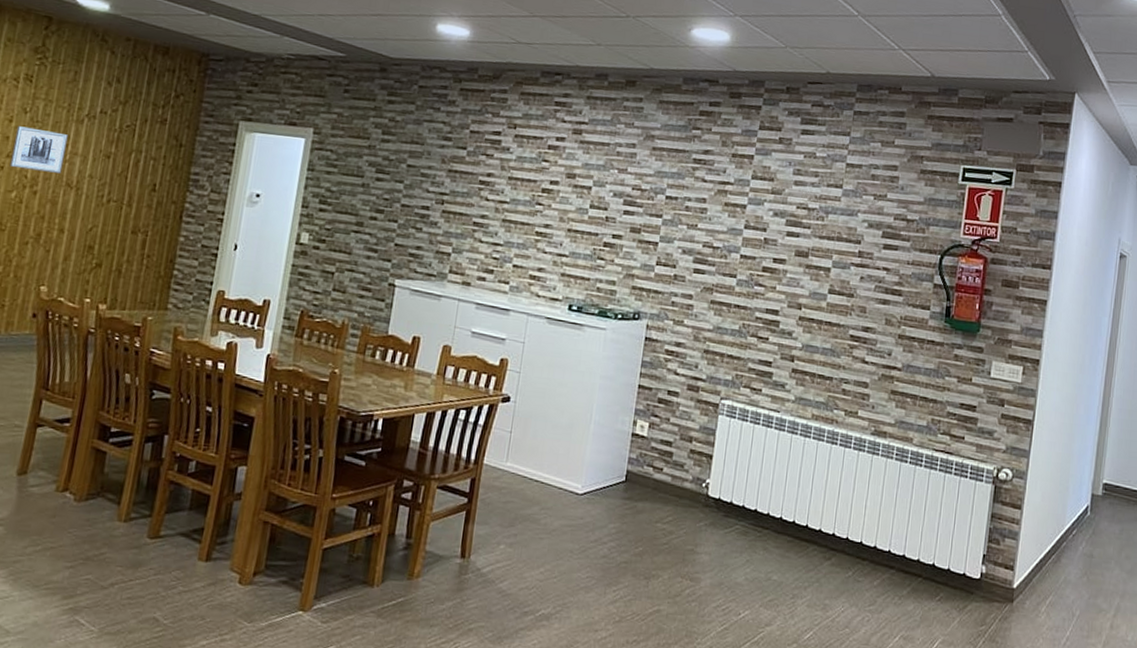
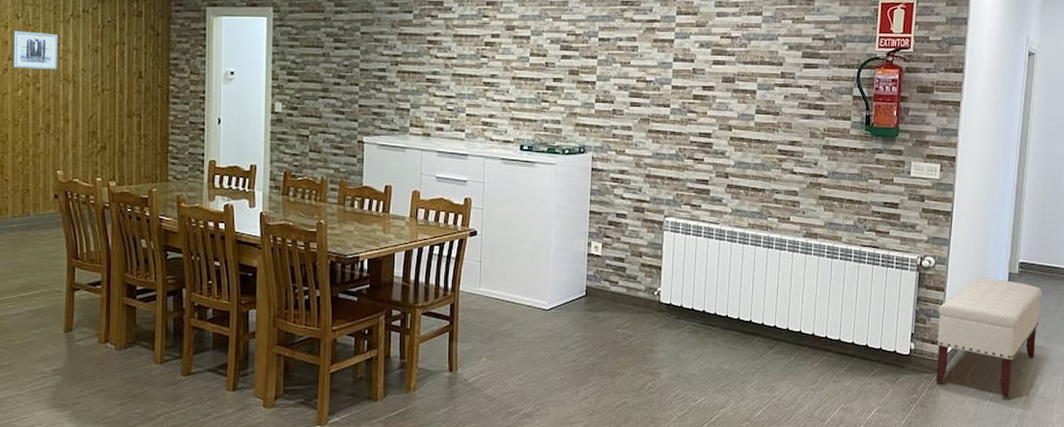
bench: none [1007,497,1127,639] -> present [936,278,1042,398]

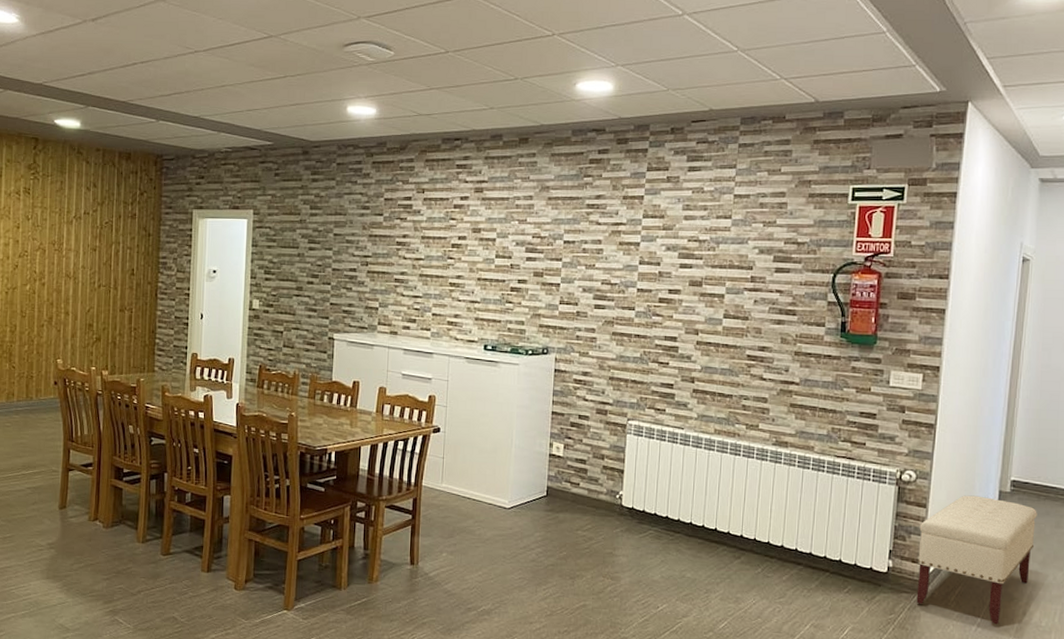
wall art: present [12,31,58,70] -> none [22,231,62,267]

